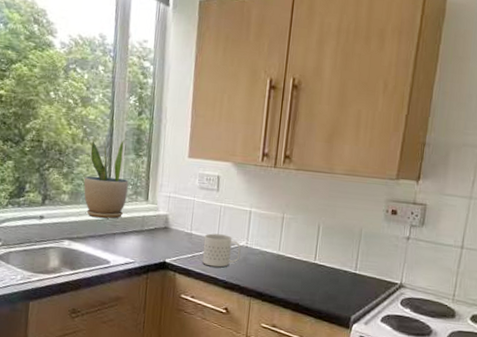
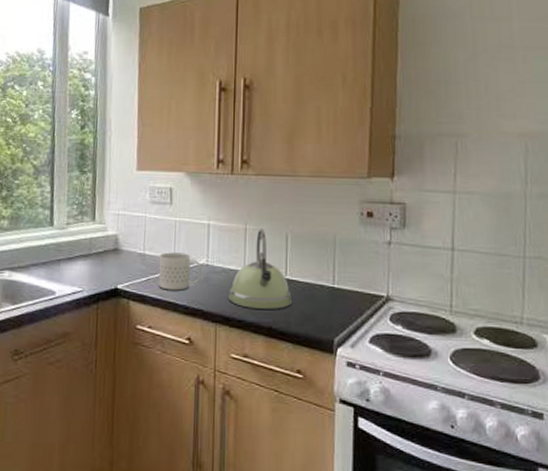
potted plant: present [83,140,128,219] -> none [24,156,73,243]
kettle: none [263,218,319,290] -> present [228,229,293,311]

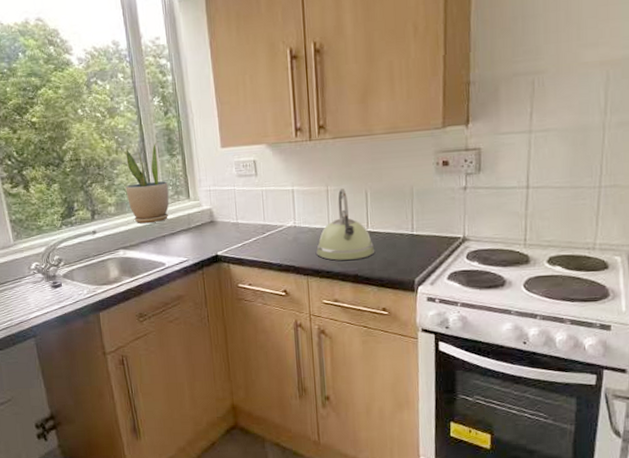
potted plant: none [24,156,73,243] -> present [125,142,169,223]
mug: present [158,252,201,291] -> none [251,218,290,252]

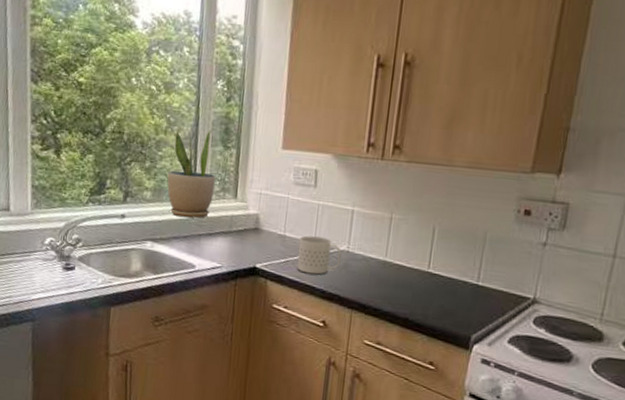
mug: none [251,218,290,252] -> present [296,235,342,275]
kettle: present [316,188,375,261] -> none [366,219,433,302]

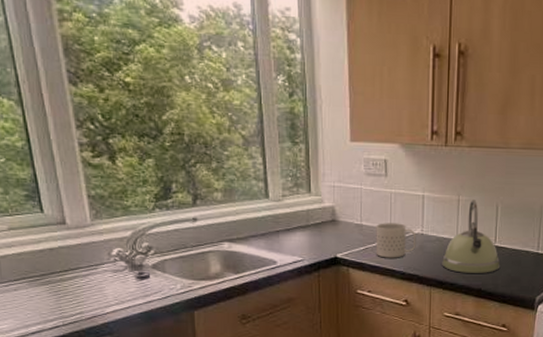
potted plant: present [167,130,215,218] -> none [237,126,287,215]
kettle: none [366,219,433,302] -> present [442,200,501,274]

